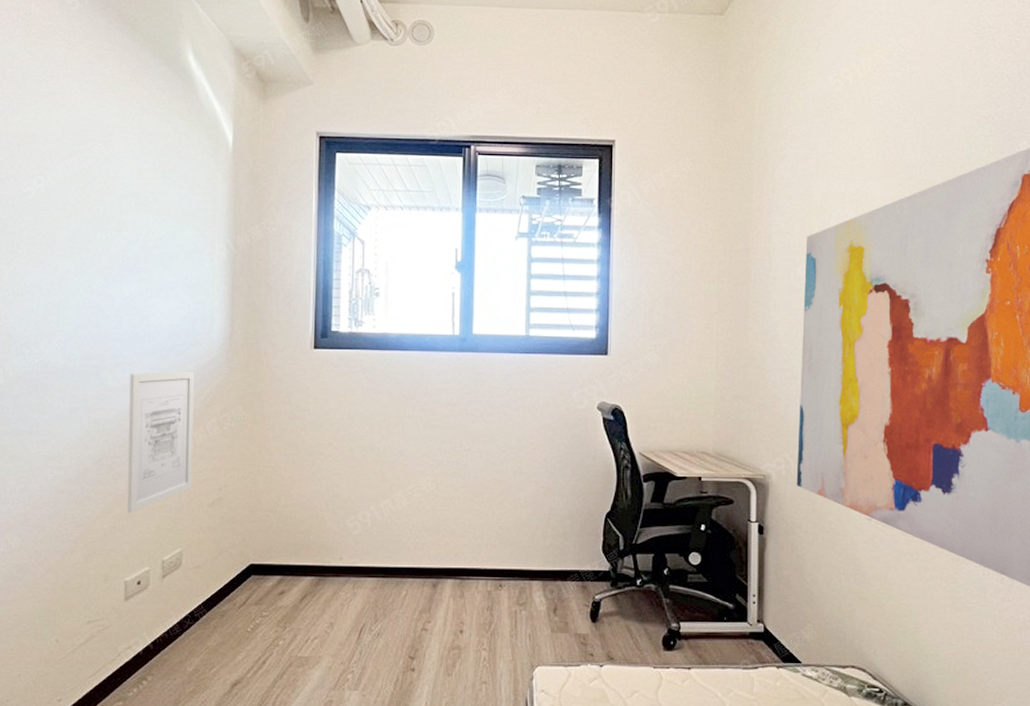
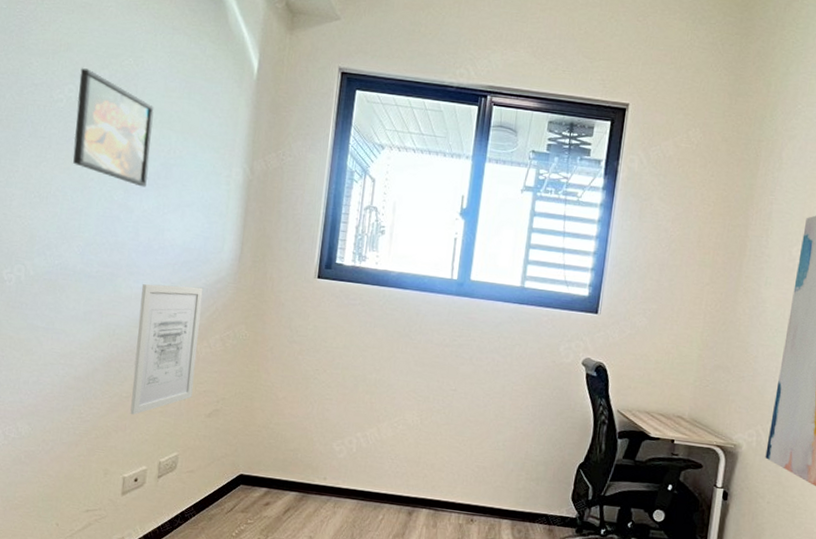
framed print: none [46,158,129,273] -> present [73,68,154,188]

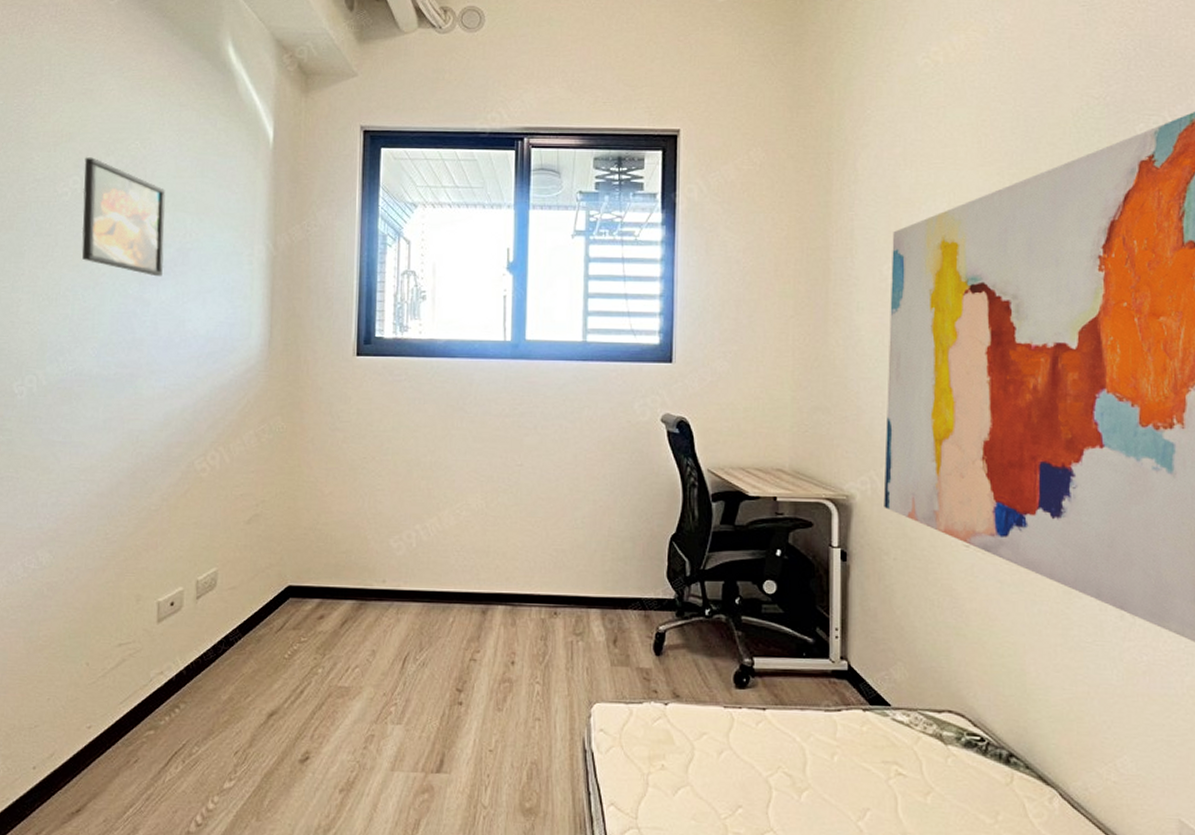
wall art: present [130,284,204,415] -> none [161,379,232,530]

